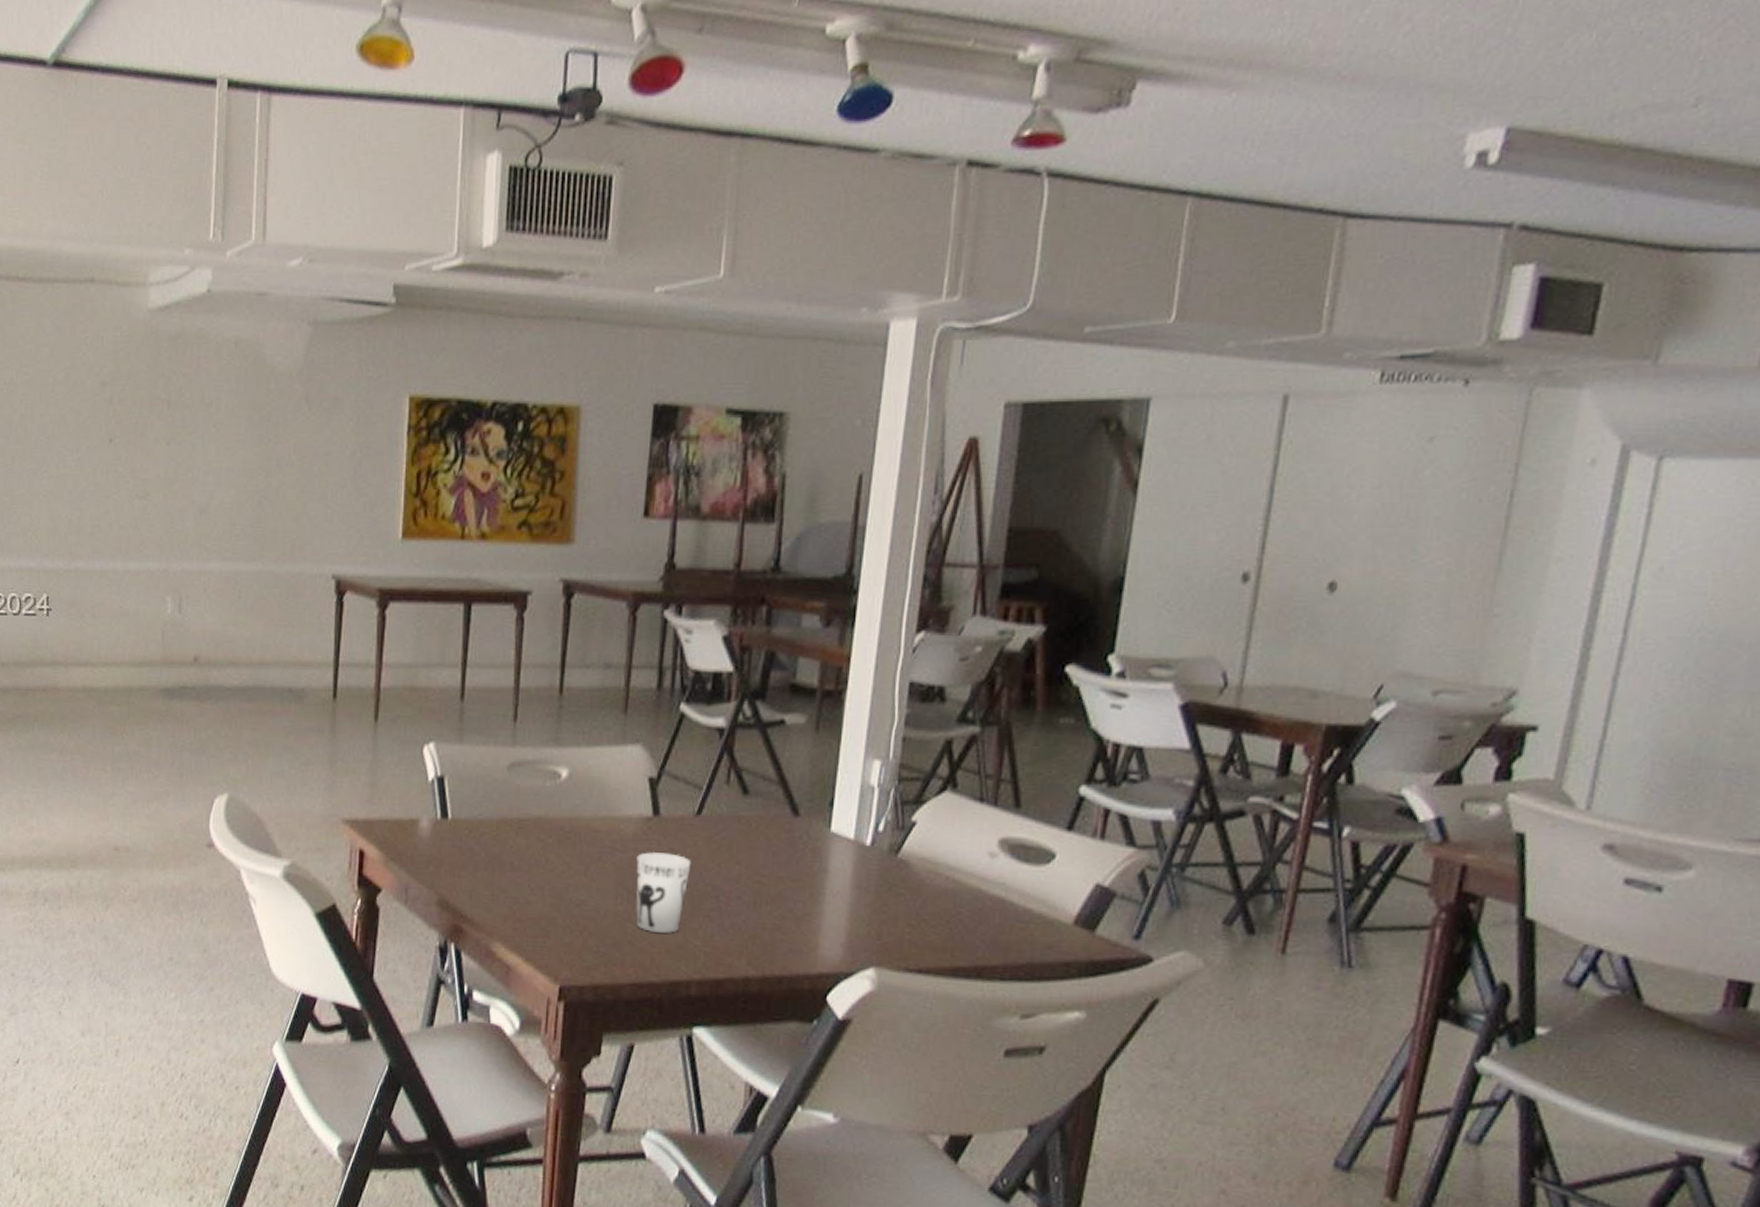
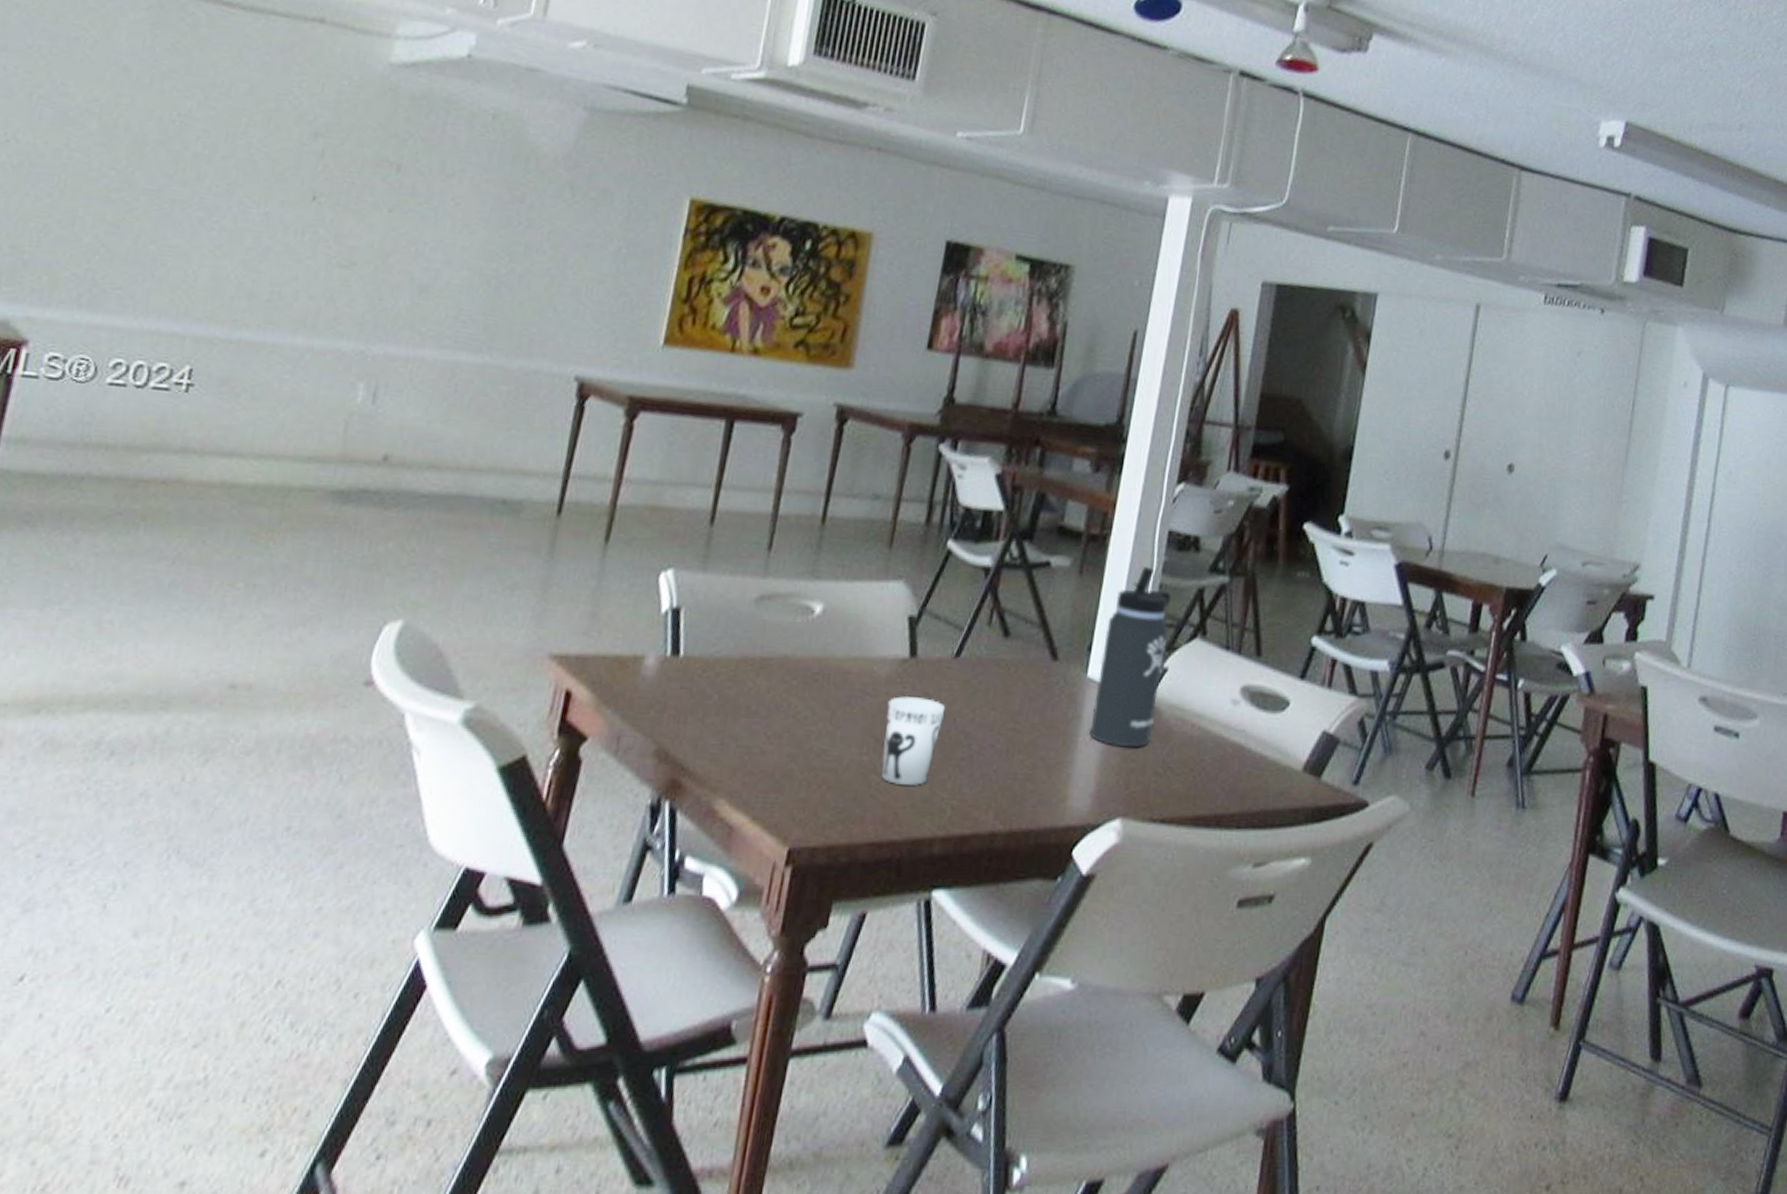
thermos bottle: none [837,720,916,901] -> present [1089,567,1171,748]

